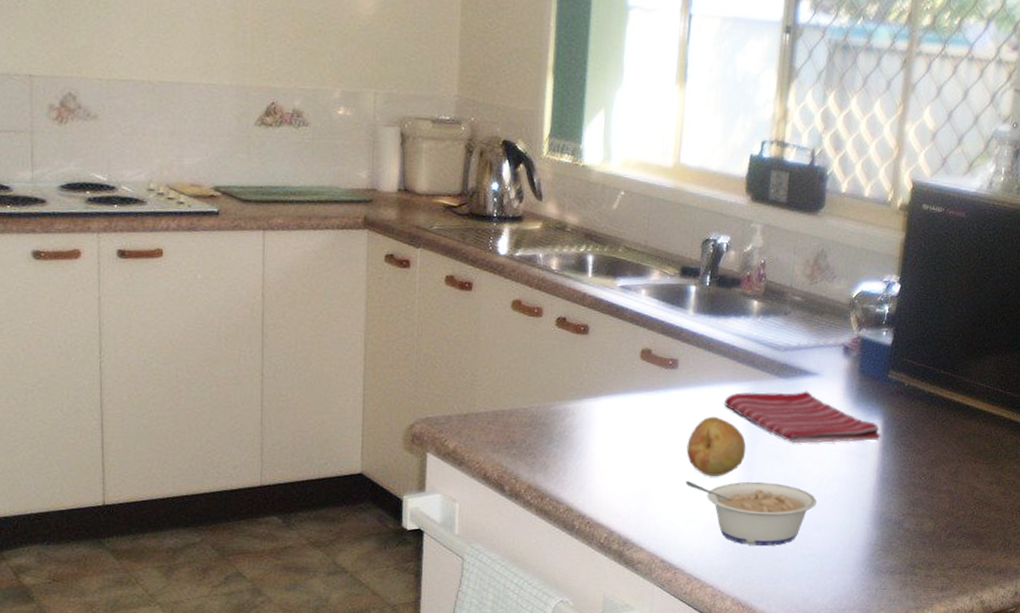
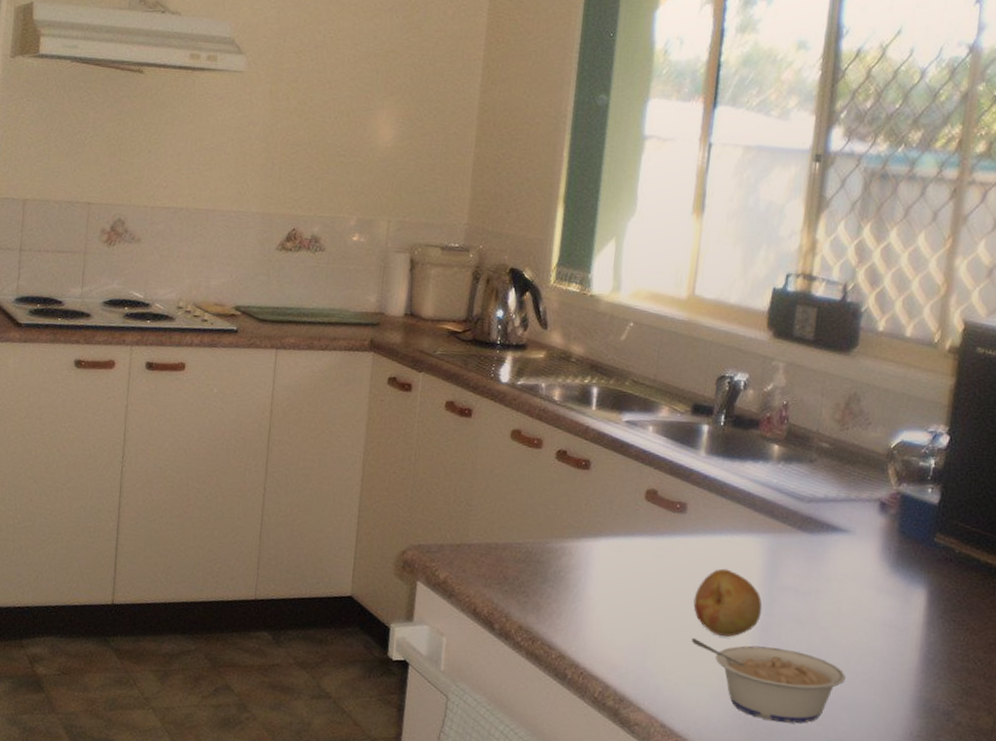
dish towel: present [725,391,881,444] -> none [738,544,925,615]

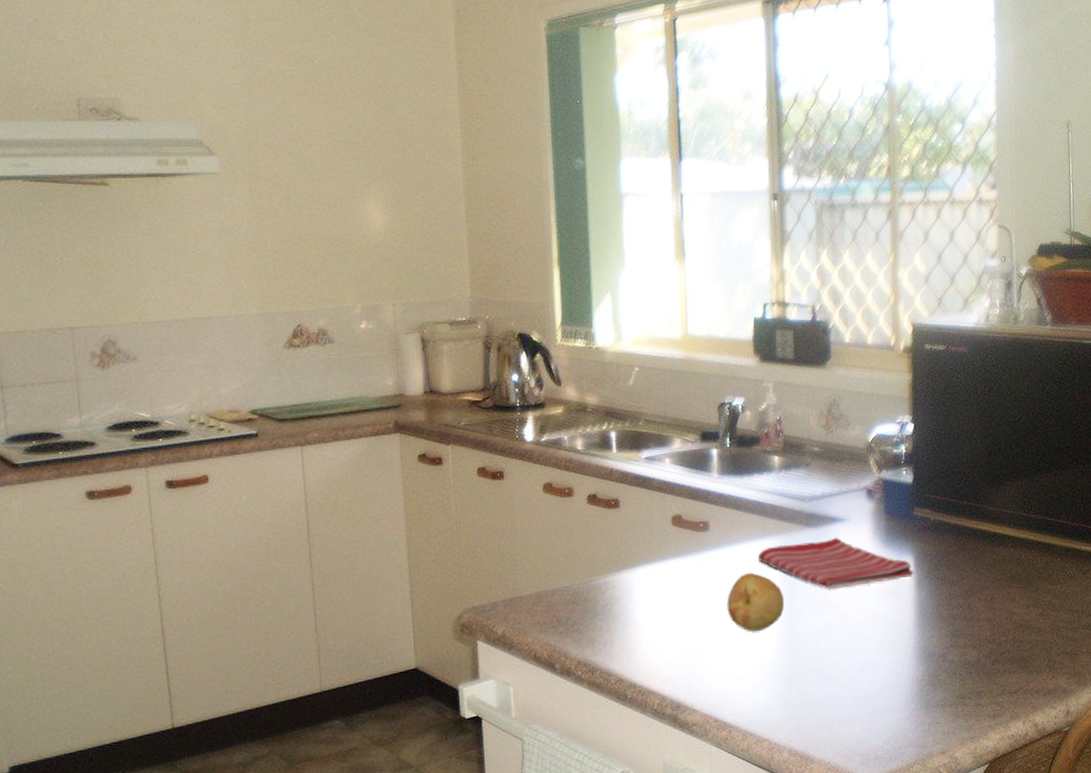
legume: present [691,637,846,724] -> none [729,631,860,695]
dish towel: none [738,544,925,615] -> present [758,537,914,590]

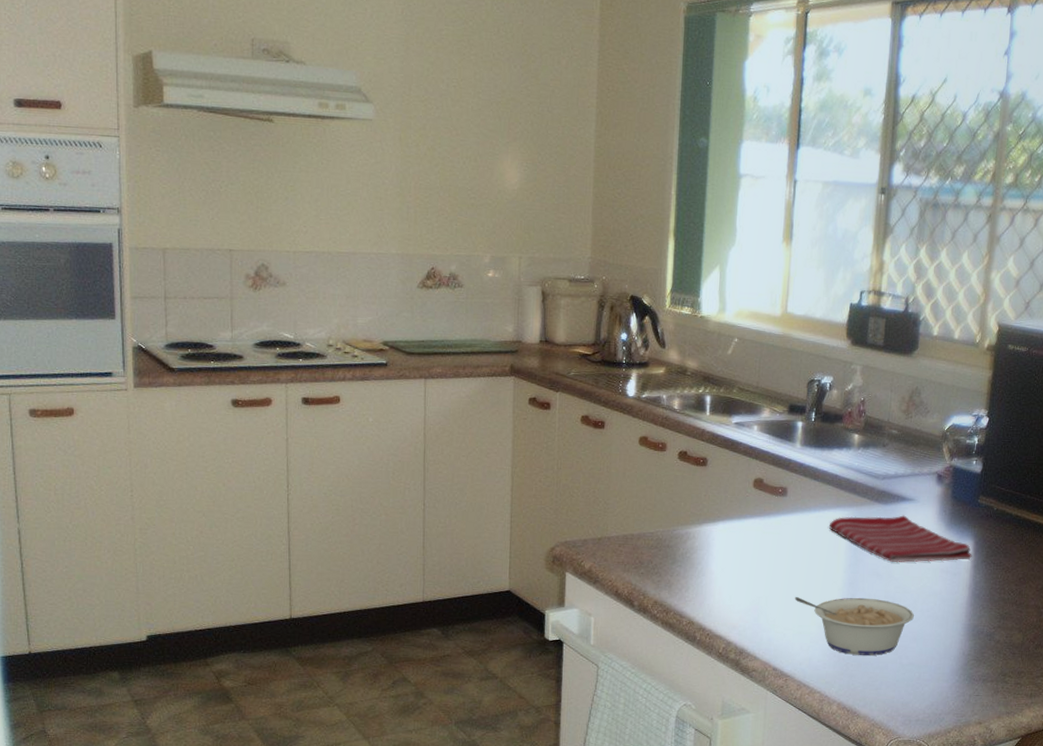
fruit: present [726,572,785,631] -> none [795,538,849,593]
legume: none [729,631,860,695] -> present [795,596,914,656]

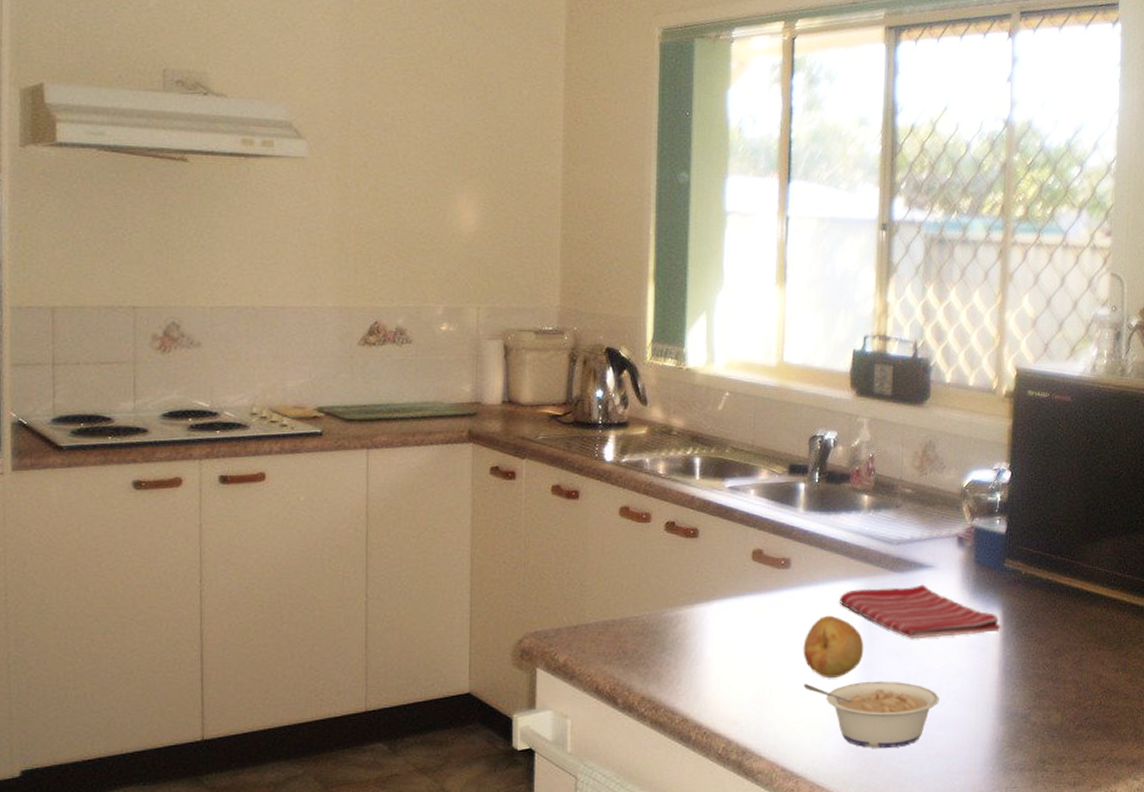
fruit: none [795,538,849,593] -> present [803,615,864,677]

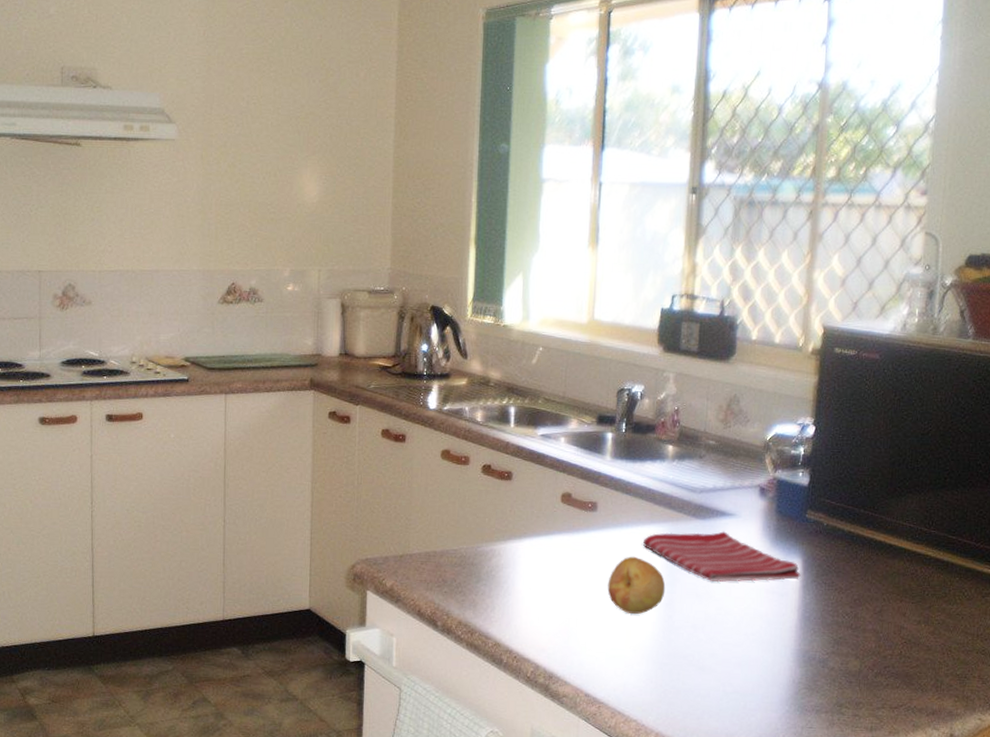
legume: present [803,681,939,749] -> none [607,617,738,683]

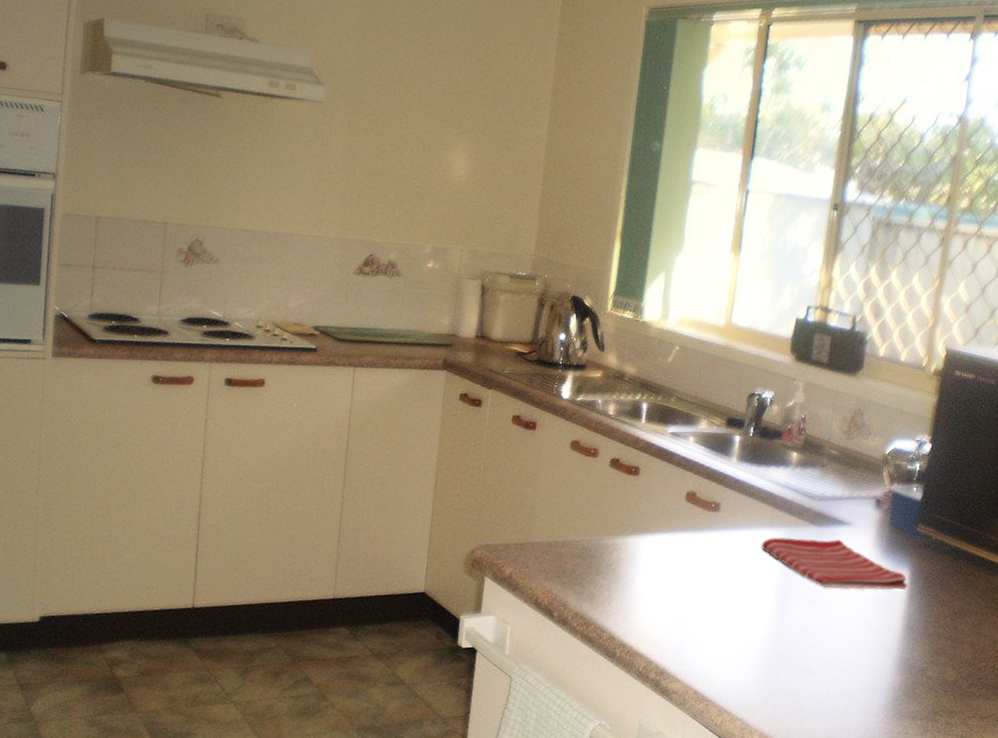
fruit: present [607,556,666,614] -> none [723,558,780,615]

